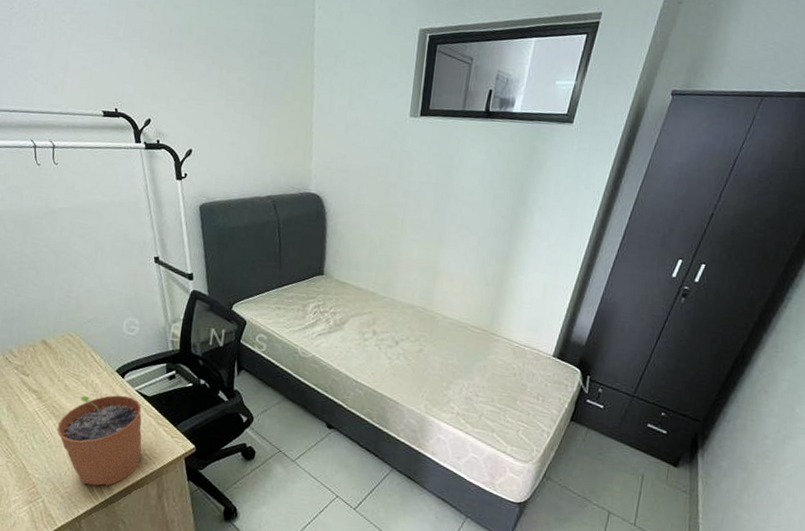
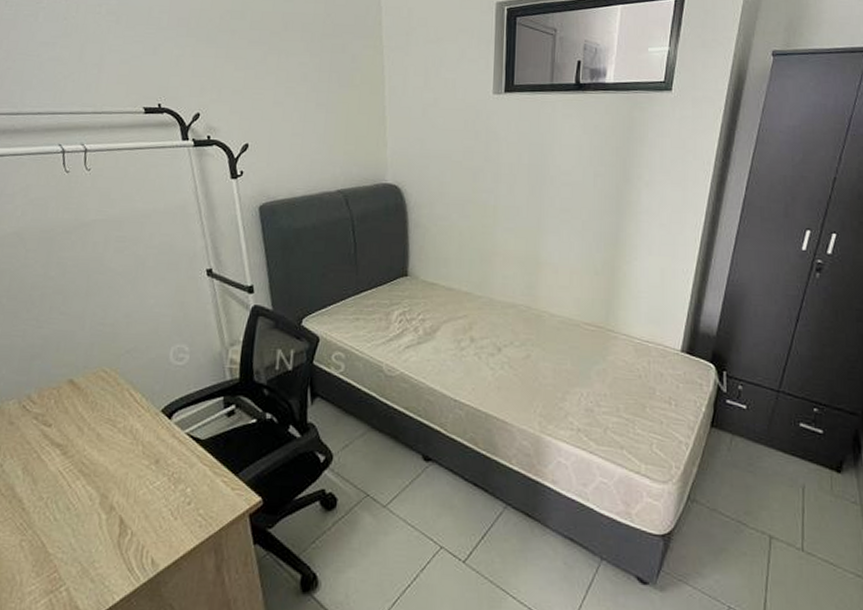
plant pot: present [57,395,142,486] -> none [86,441,195,563]

